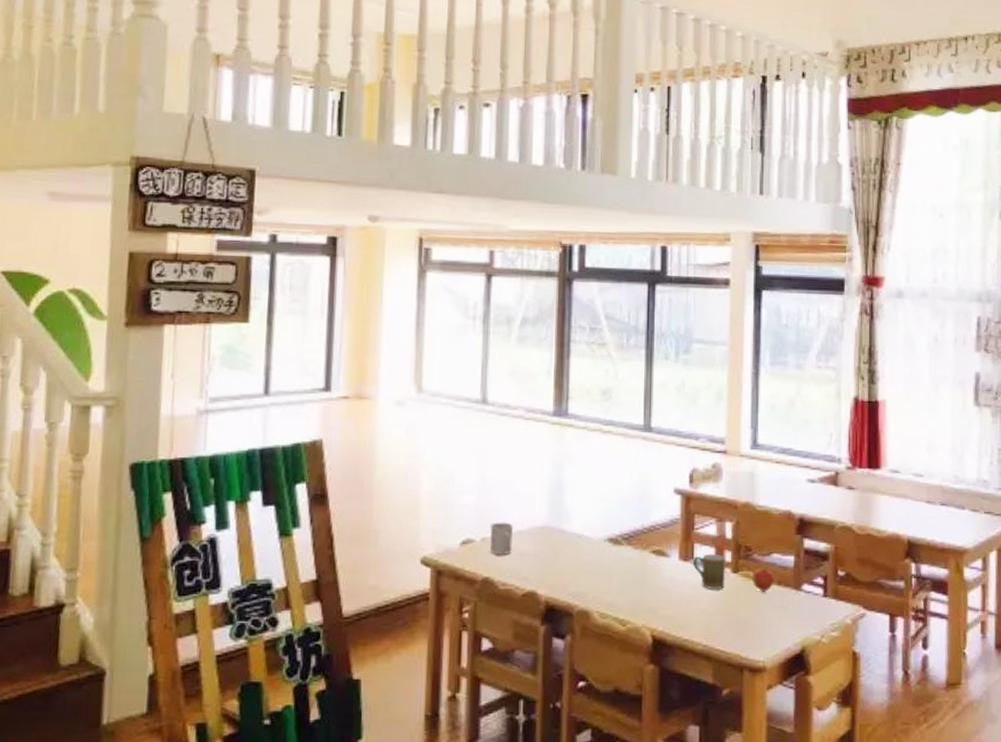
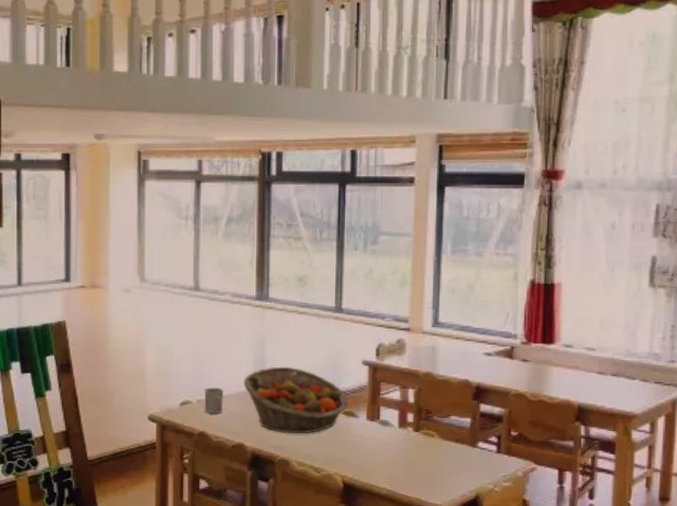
fruit basket: none [537,496,658,578] -> present [243,366,348,434]
mug: present [693,553,726,589] -> none [379,415,408,445]
apple: present [751,568,774,592] -> none [431,427,452,448]

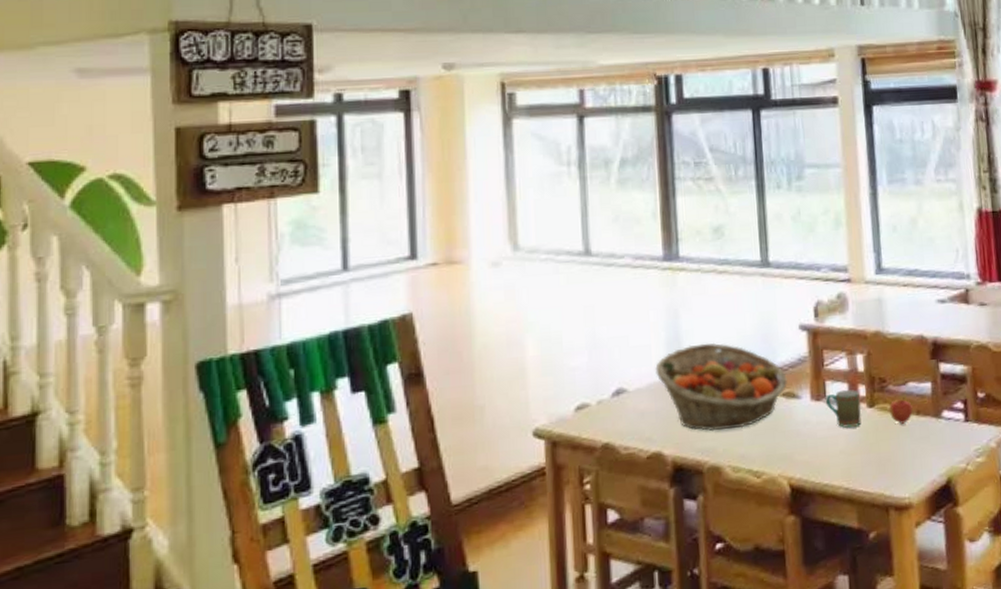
mug: present [204,387,224,413] -> none [605,380,632,417]
mug: none [379,415,408,445] -> present [826,389,862,428]
apple: none [431,427,452,448] -> present [888,398,913,424]

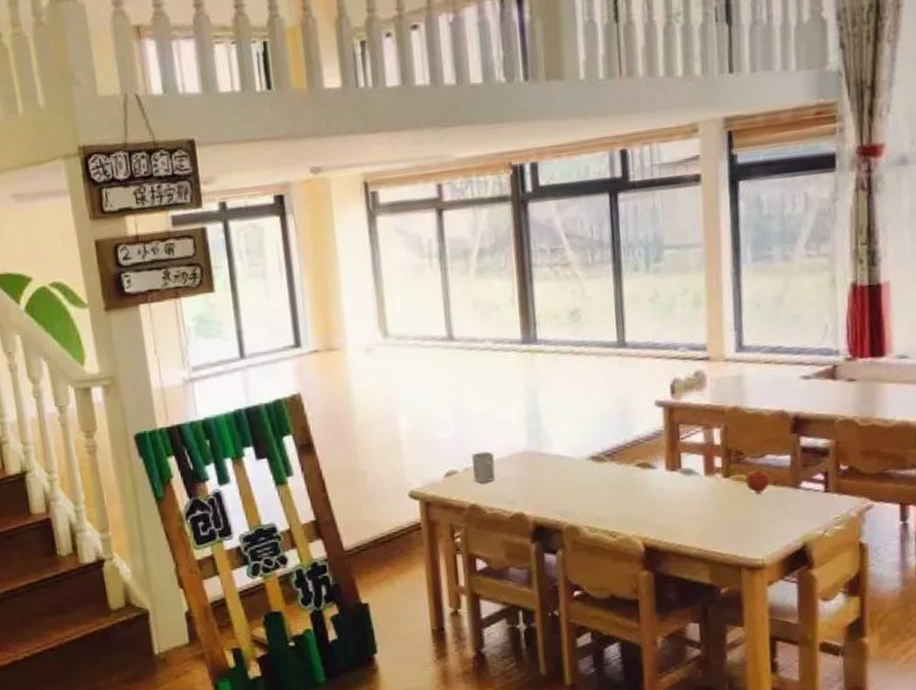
mug: none [605,380,632,417] -> present [471,451,496,483]
fruit basket: present [655,342,787,432] -> none [516,417,643,497]
mug: present [826,389,862,428] -> none [681,460,717,496]

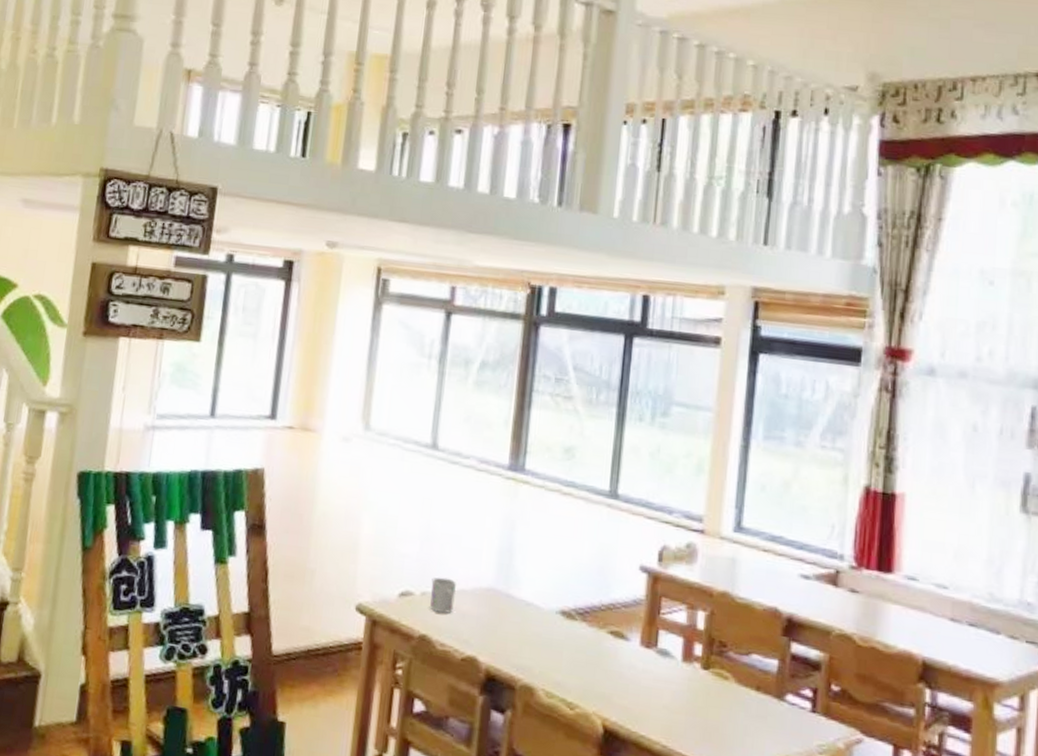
apple: present [744,469,770,493] -> none [724,669,752,696]

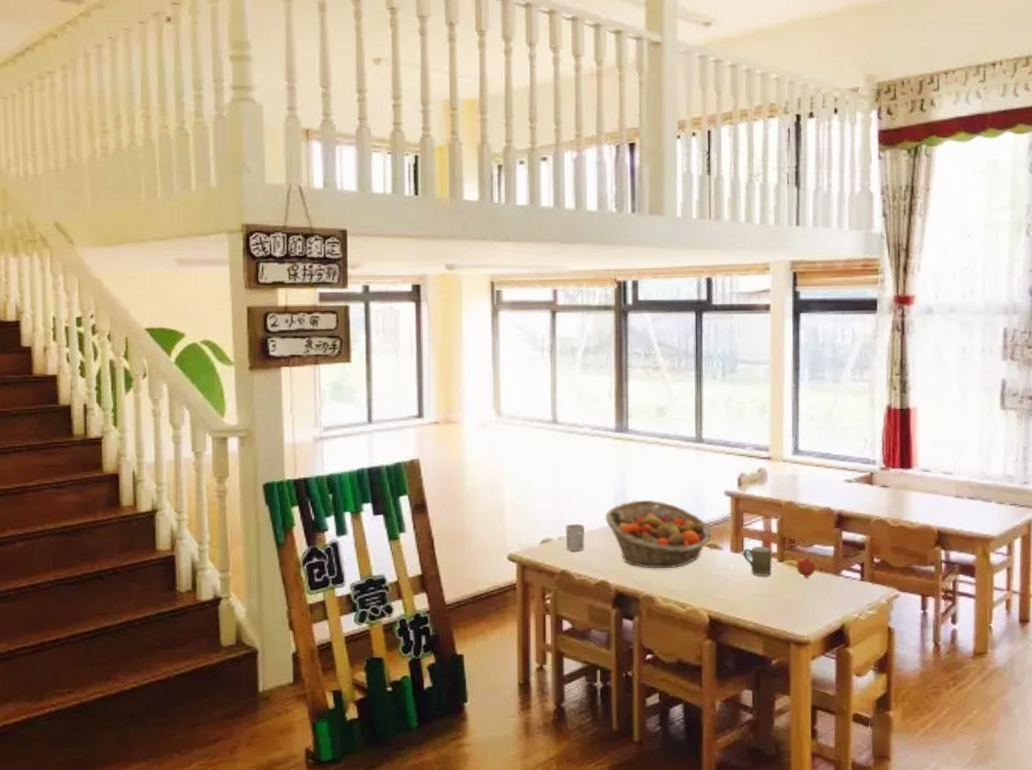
fruit basket: none [483,559,618,655] -> present [605,499,712,569]
mug: none [656,643,695,685] -> present [743,546,773,576]
apple: none [724,669,752,696] -> present [795,557,816,577]

